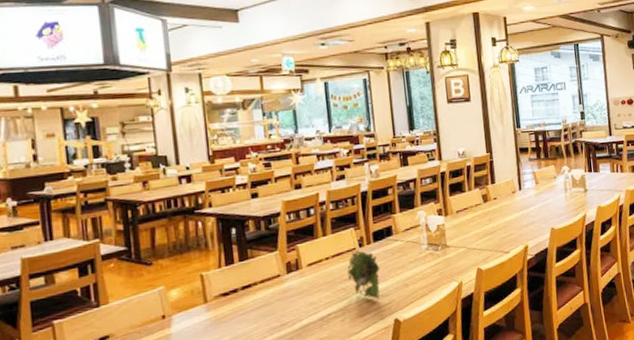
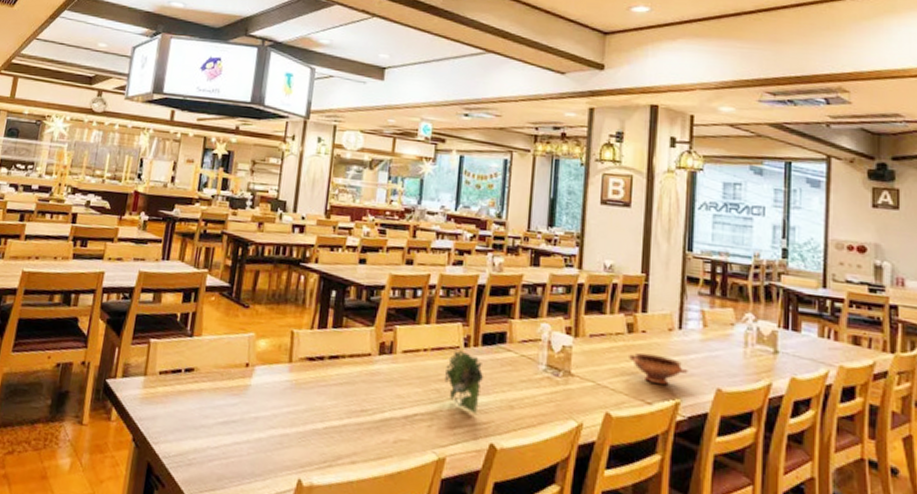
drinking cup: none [487,213,531,237] -> present [629,352,688,386]

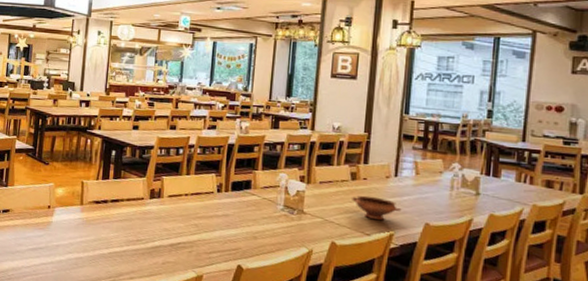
succulent plant: present [444,348,484,414] -> none [201,193,233,243]

